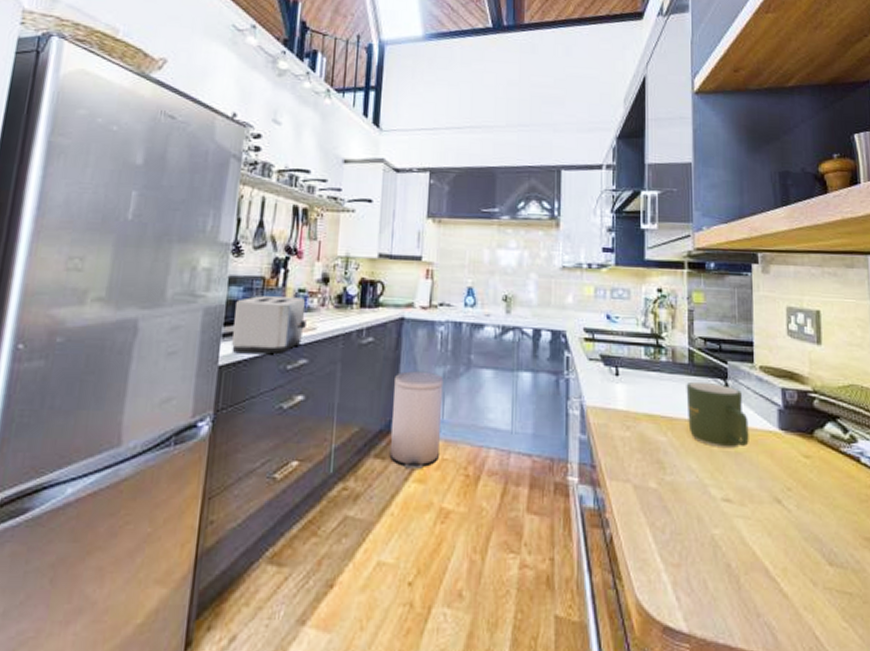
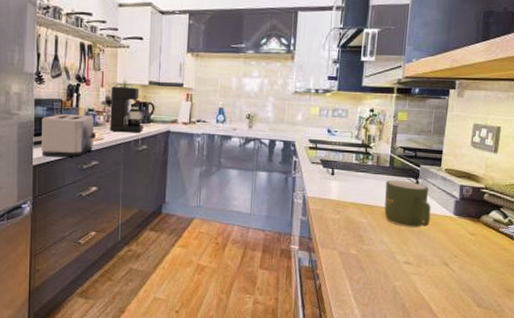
coffee maker: none [325,260,374,320] -> present [110,86,146,132]
pedal bin: present [389,371,444,470] -> none [160,170,200,239]

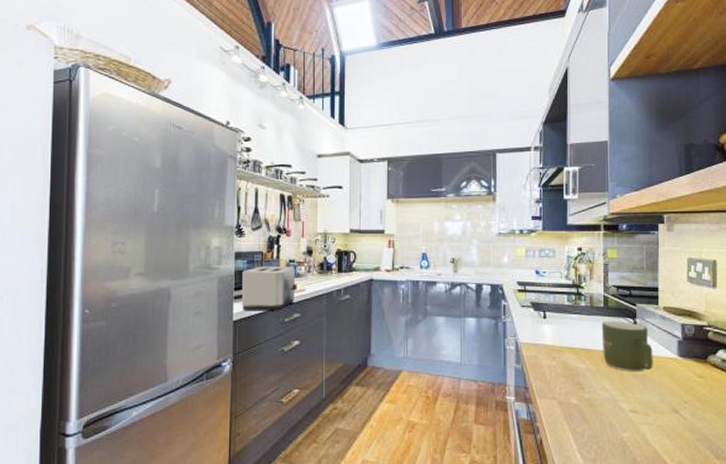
coffee maker: present [110,86,146,132] -> none [311,236,348,282]

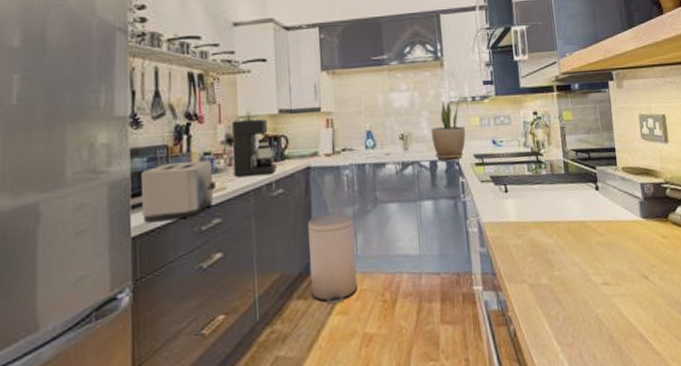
coffee maker: none [311,236,348,282] -> present [231,119,279,177]
pedal bin: none [367,320,406,394] -> present [308,213,357,304]
potted plant: none [479,227,511,284] -> present [431,95,466,160]
mug: present [601,321,653,373] -> none [564,187,619,241]

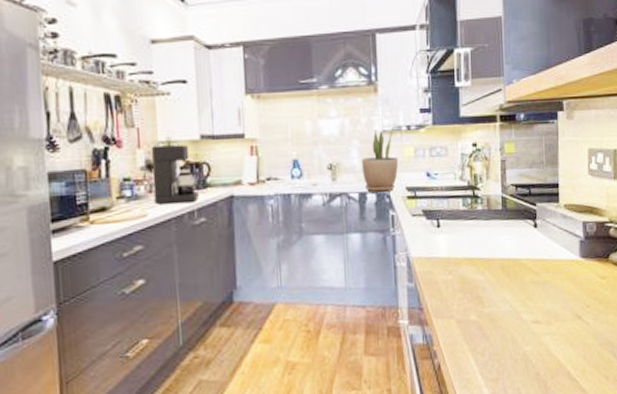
toaster: present [141,160,216,223] -> none [60,186,137,248]
pedal bin: present [308,213,357,304] -> none [231,243,281,333]

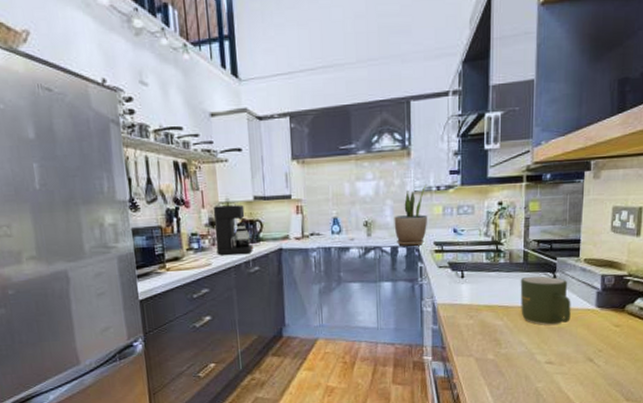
mug: none [500,223,555,280] -> present [520,276,571,326]

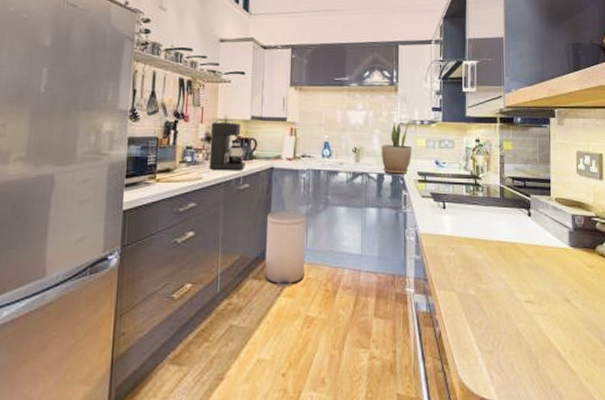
pedal bin: none [280,289,322,362] -> present [264,210,307,288]
mug: present [520,276,571,326] -> none [498,211,546,263]

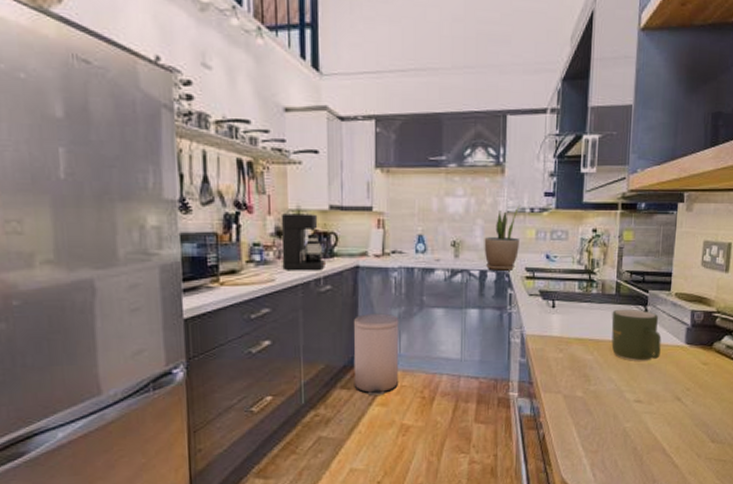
mug: none [498,211,546,263] -> present [611,308,662,362]

